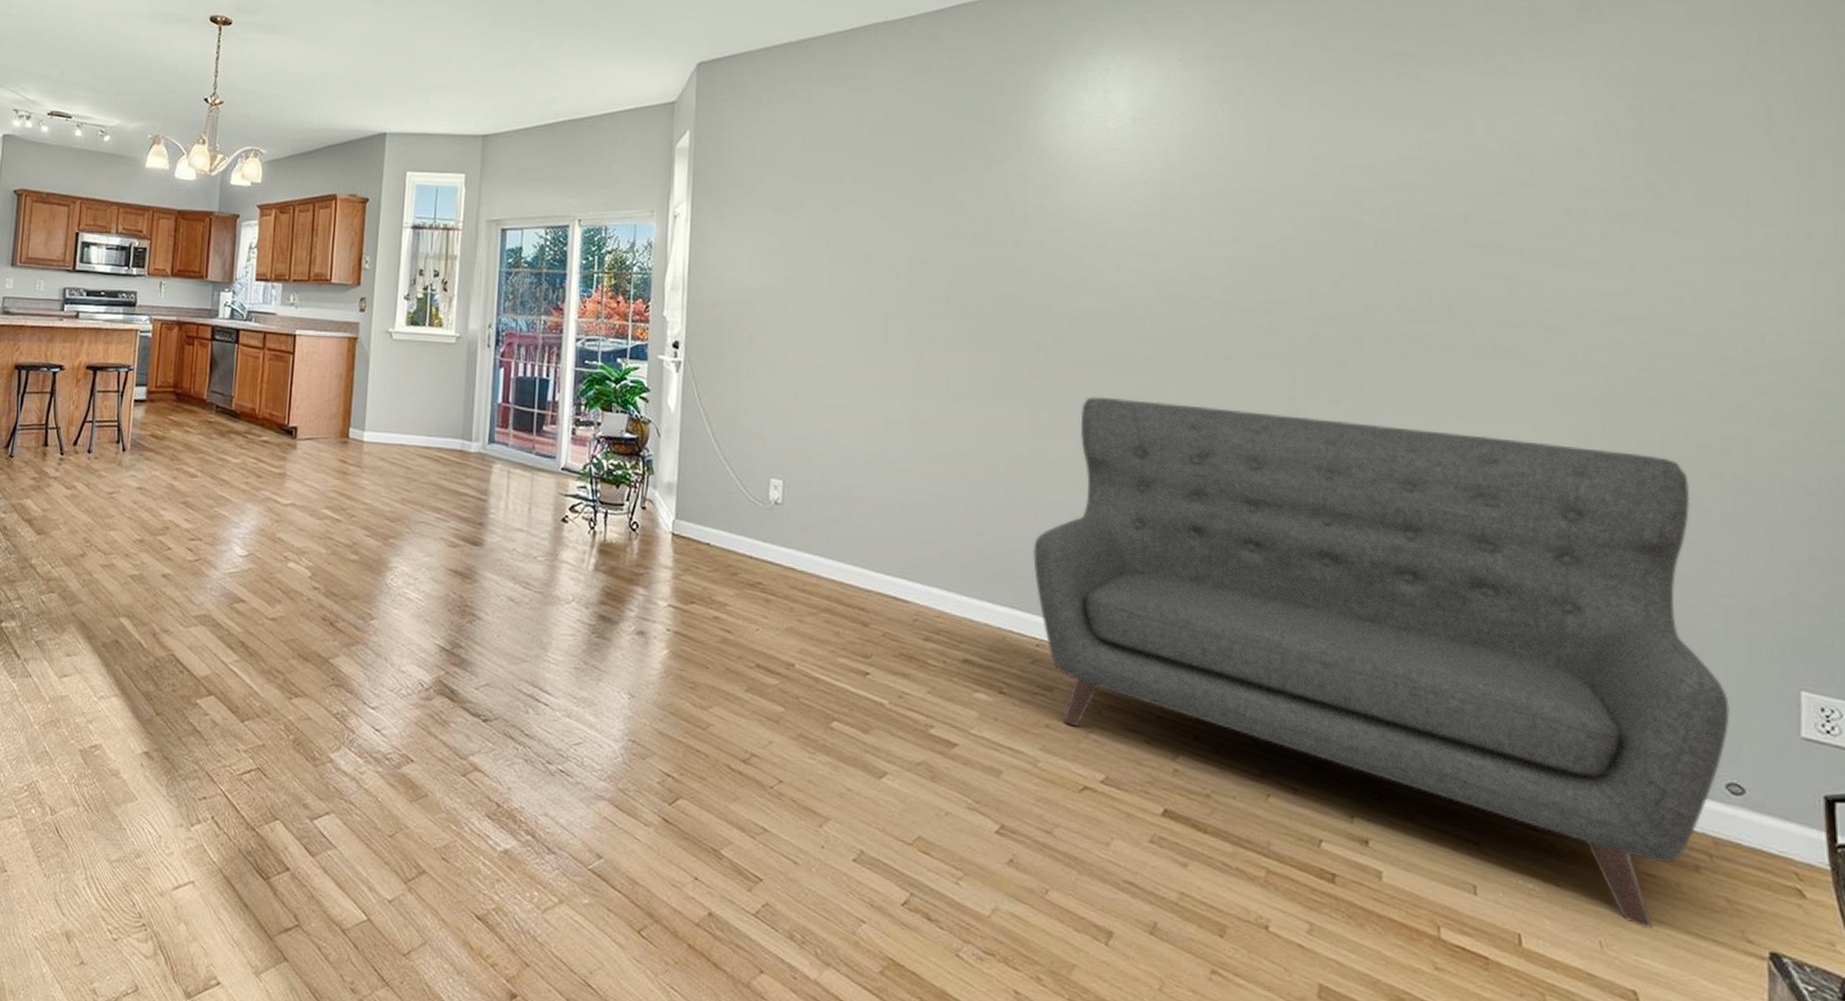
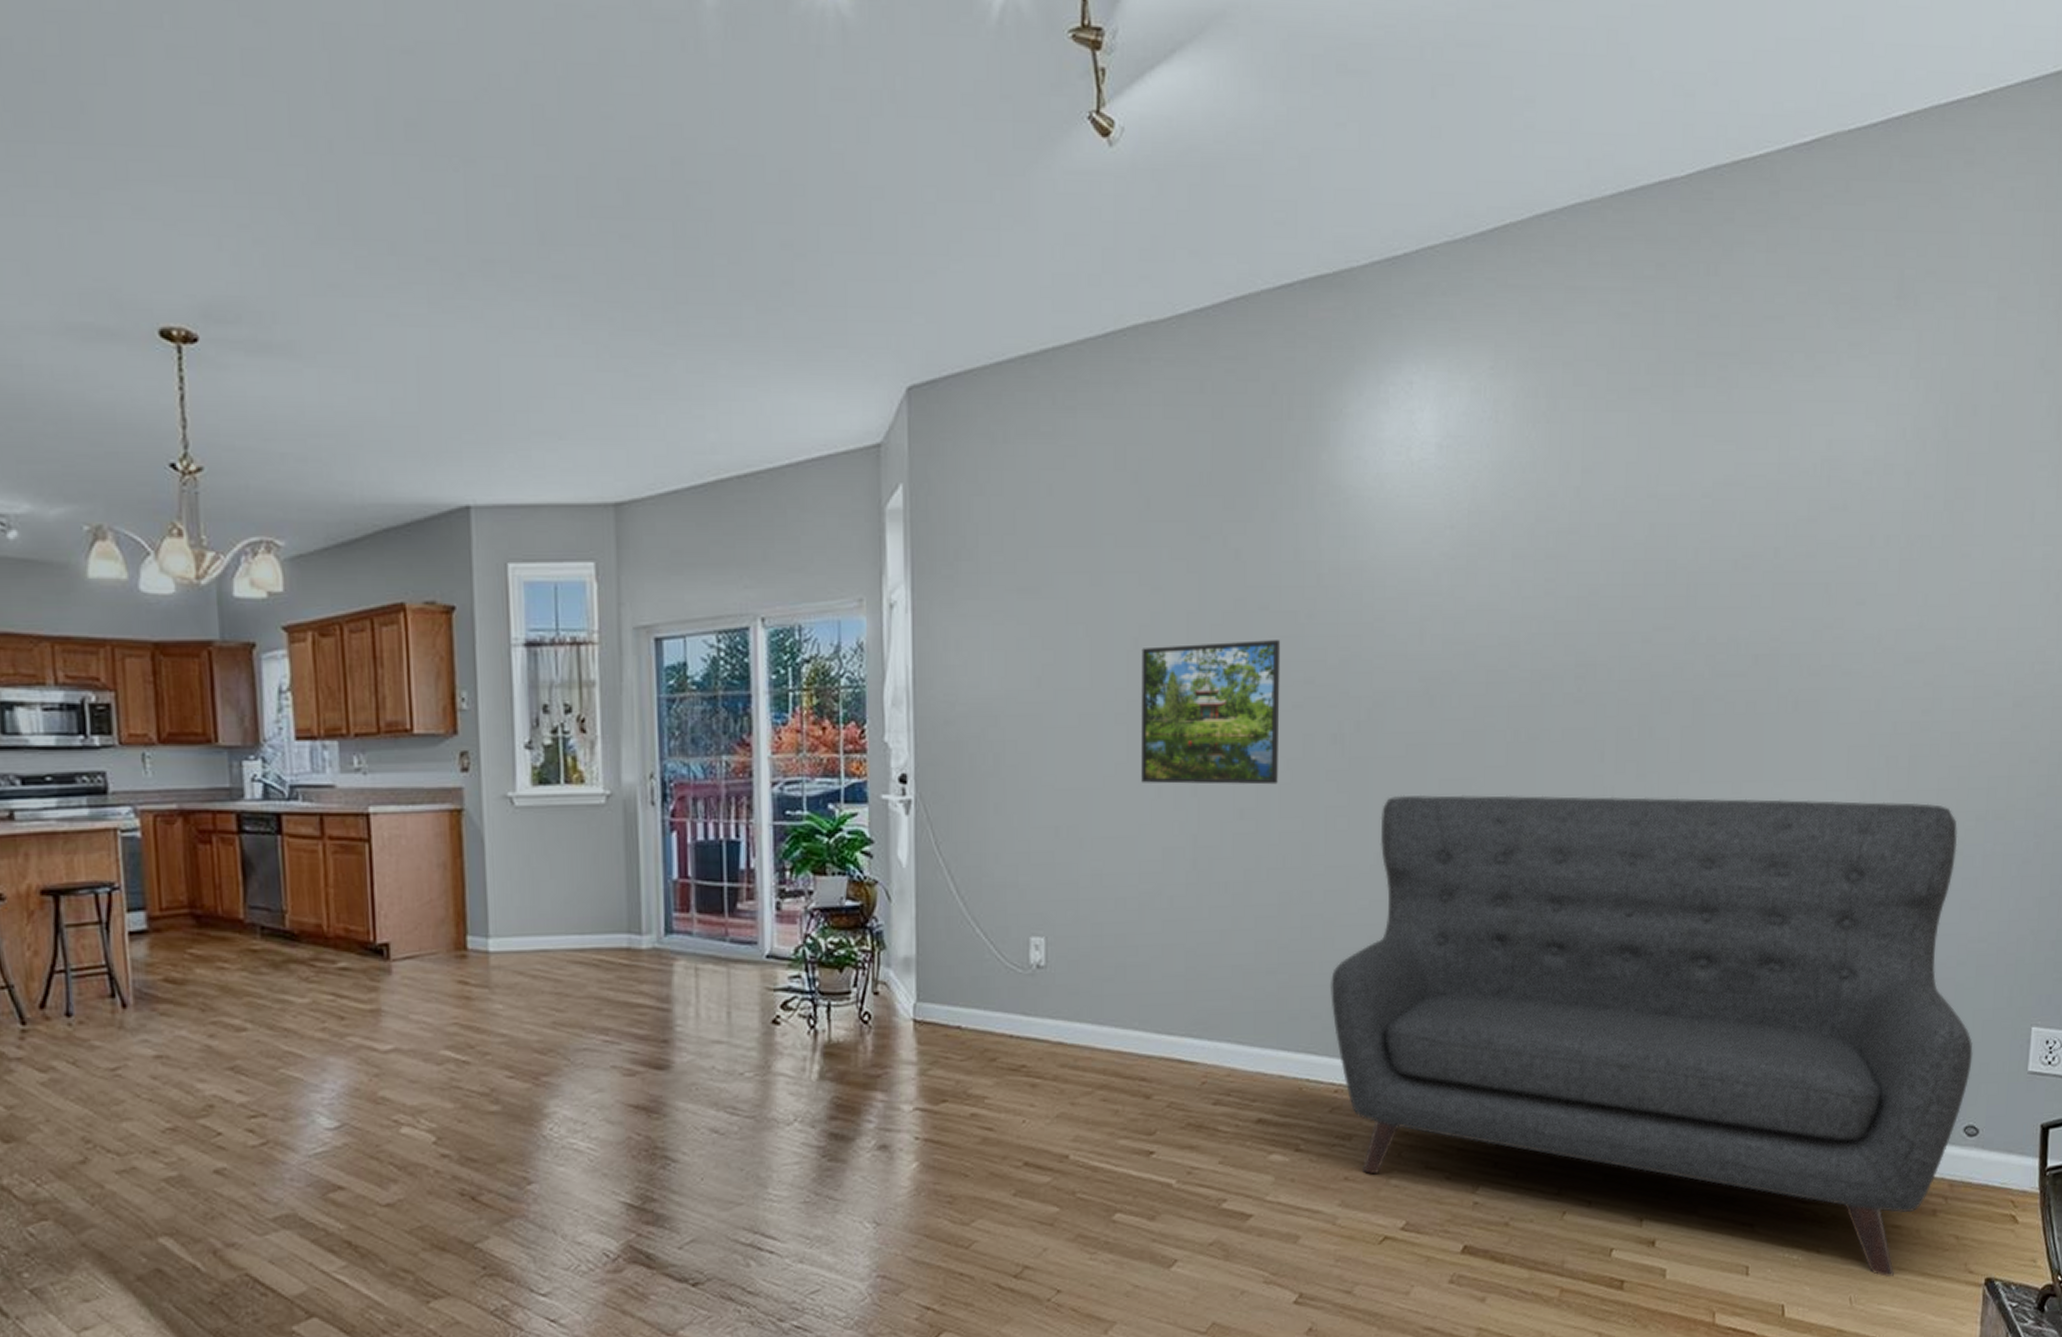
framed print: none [869,260,991,377] -> present [1141,640,1281,785]

